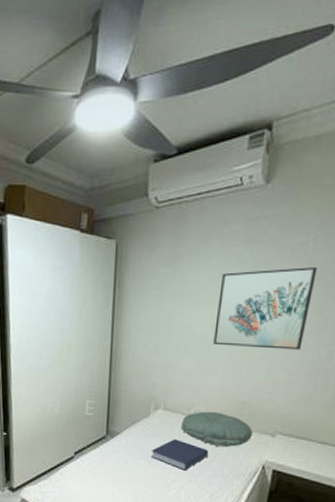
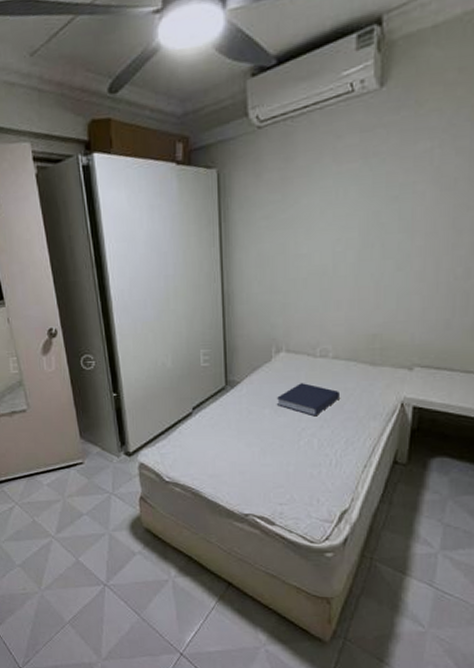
pillow: present [181,411,254,447] -> none [307,348,388,386]
wall art: present [213,267,317,350] -> none [335,176,445,275]

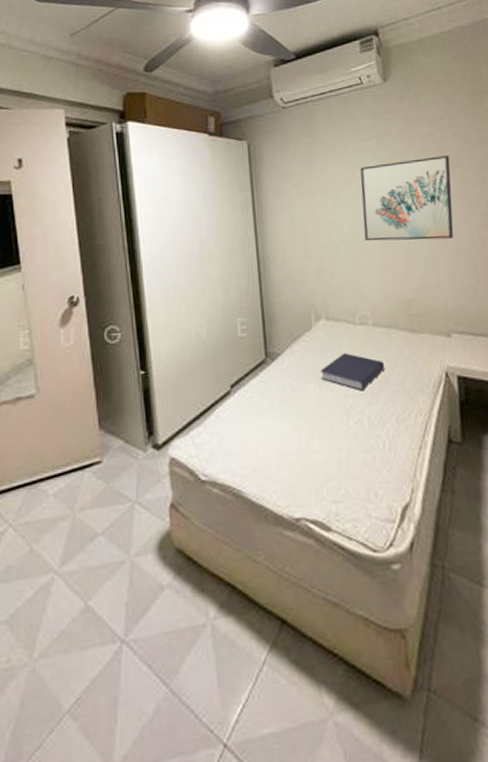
wall art: none [335,176,445,275] -> present [360,156,454,241]

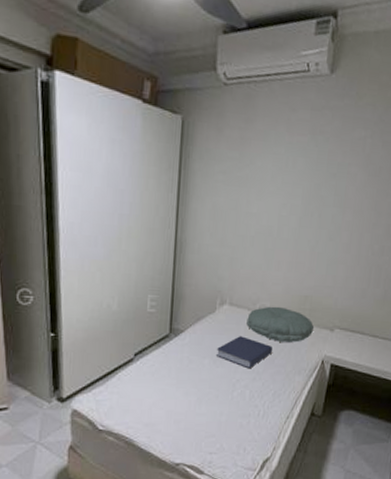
pillow: none [348,315,428,356] -> present [246,306,315,343]
wall art: present [360,156,454,241] -> none [279,162,373,245]

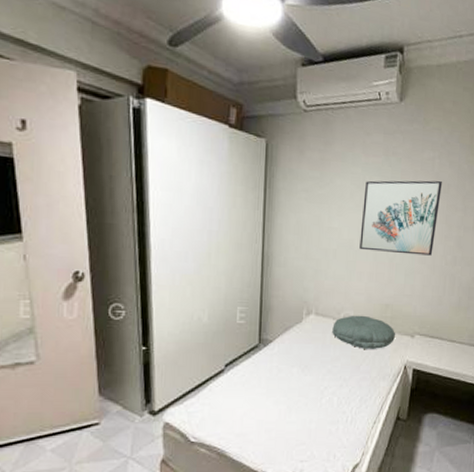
book: present [215,336,273,369] -> none [303,344,358,376]
wall art: none [279,162,373,245] -> present [359,180,442,256]

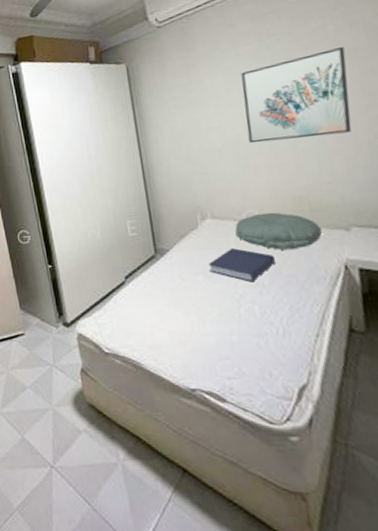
book: none [303,344,358,376] -> present [208,248,276,282]

